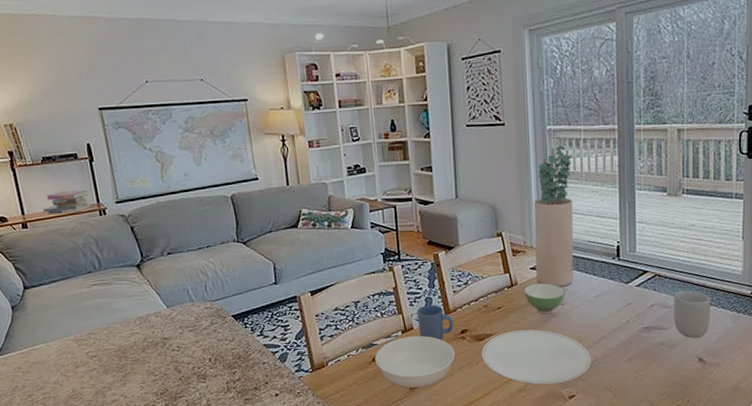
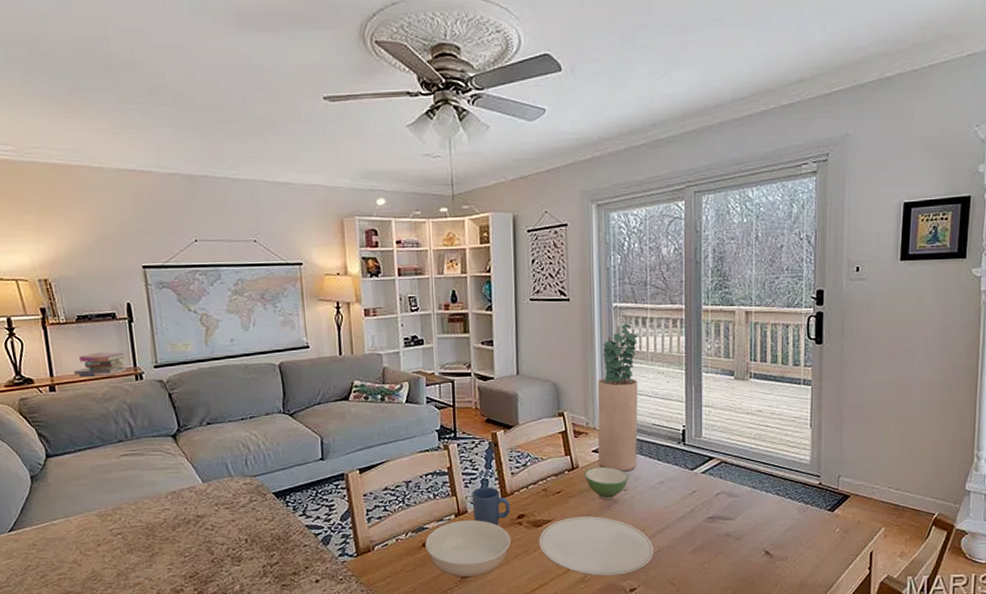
cup: present [673,290,712,339] -> none [739,479,779,530]

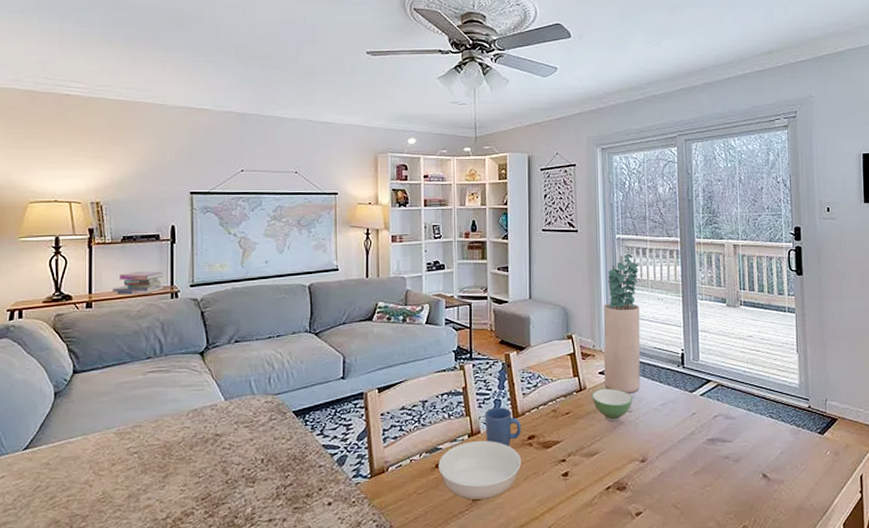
plate: present [539,516,654,577] -> none [548,438,658,500]

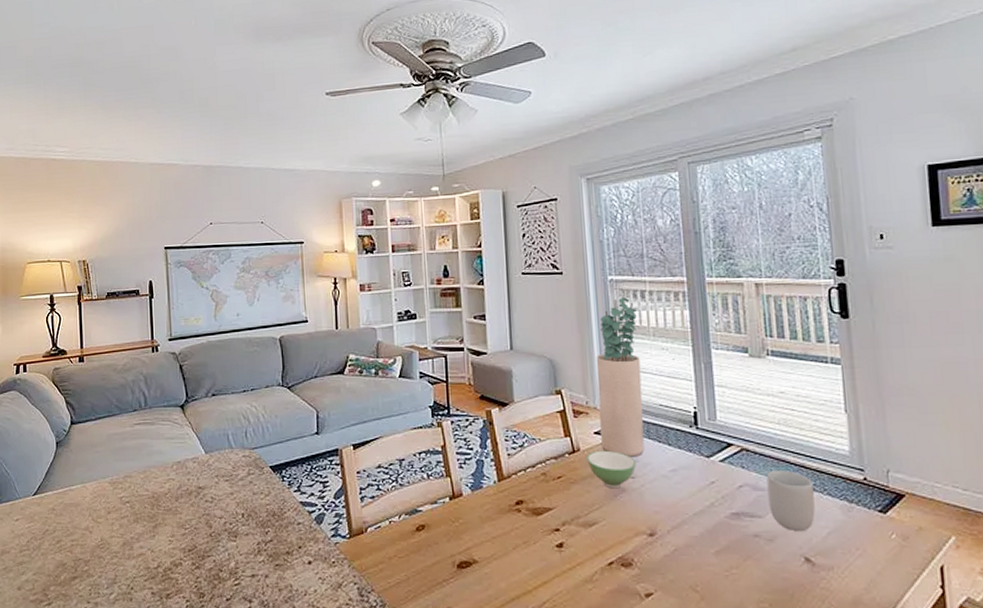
books: present [113,271,163,295] -> none [101,326,145,349]
bowl: present [438,441,522,501] -> none [419,504,510,569]
mug: present [485,407,521,446] -> none [466,468,508,511]
cup: none [736,402,773,453] -> present [766,470,816,532]

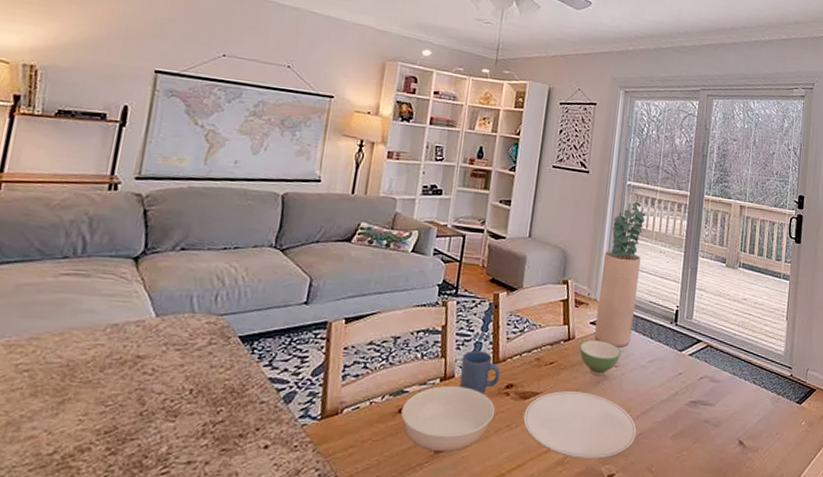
bowl: none [419,504,510,569] -> present [401,386,496,453]
mug: none [466,468,508,511] -> present [459,350,501,394]
plate: none [539,506,671,577] -> present [523,391,637,459]
cup: present [766,470,816,532] -> none [719,365,756,419]

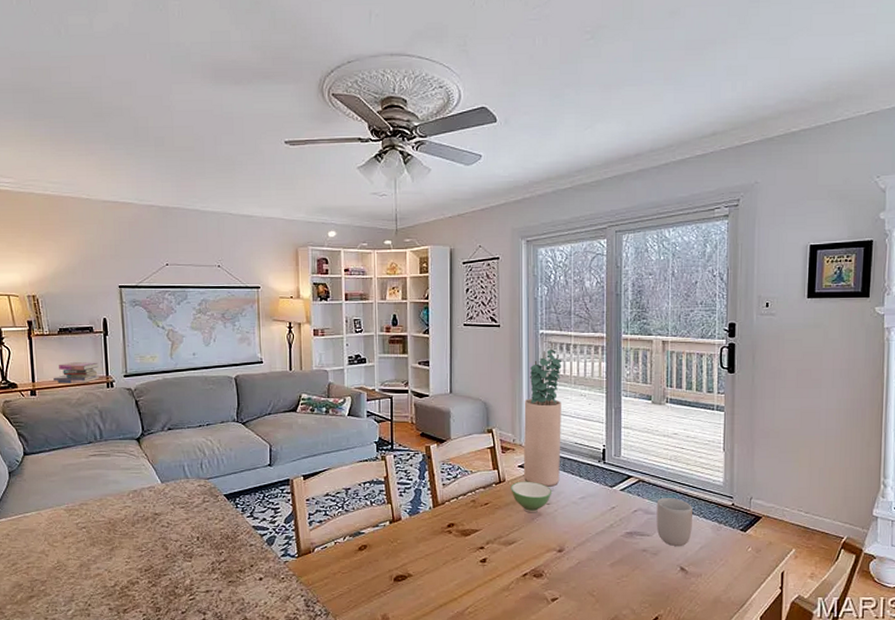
books: none [32,153,103,182] -> present [53,362,99,384]
bowl: present [401,386,496,453] -> none [361,527,441,581]
mug: present [459,350,501,394] -> none [405,496,441,533]
plate: present [523,391,637,459] -> none [467,528,574,586]
cup: none [719,365,756,419] -> present [656,498,694,547]

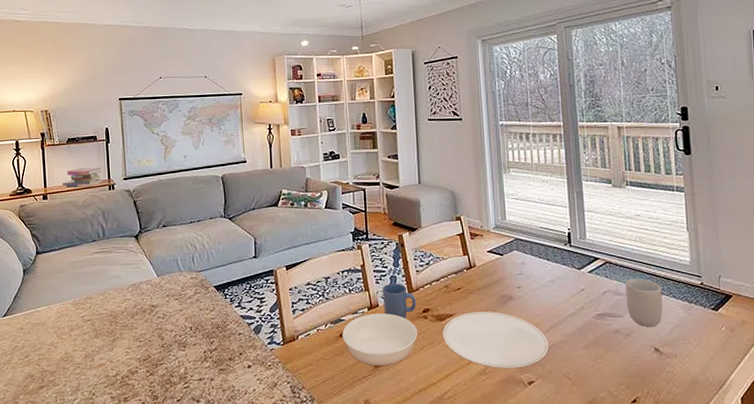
bowl: none [361,527,441,581] -> present [342,313,418,367]
mug: none [405,496,441,533] -> present [382,283,416,319]
plate: none [467,528,574,586] -> present [442,311,549,369]
bowl: present [511,481,552,513] -> none [481,265,522,297]
vase: present [523,342,561,487] -> none [489,132,528,271]

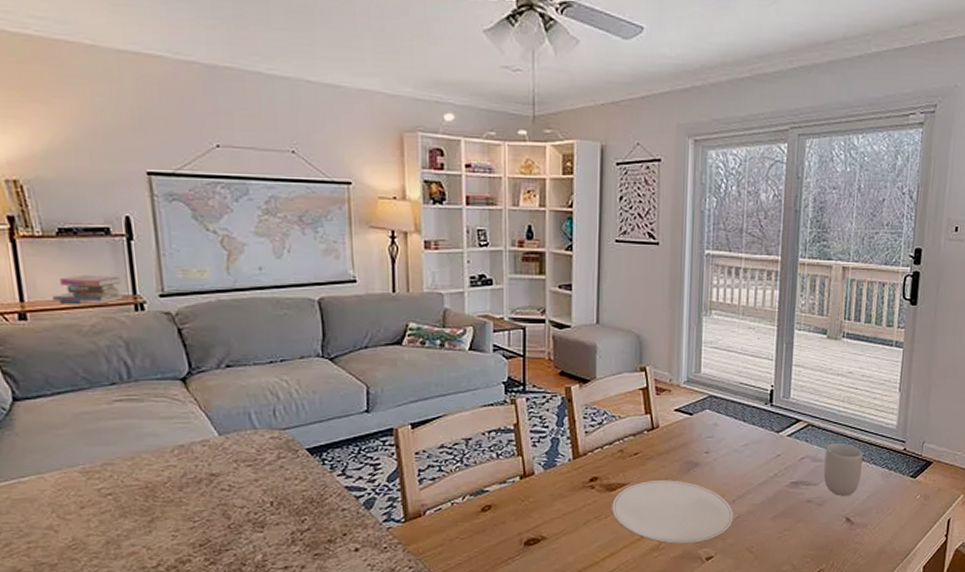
bowl: present [342,313,418,367] -> none [485,483,582,546]
mug: present [382,283,416,319] -> none [540,446,582,489]

